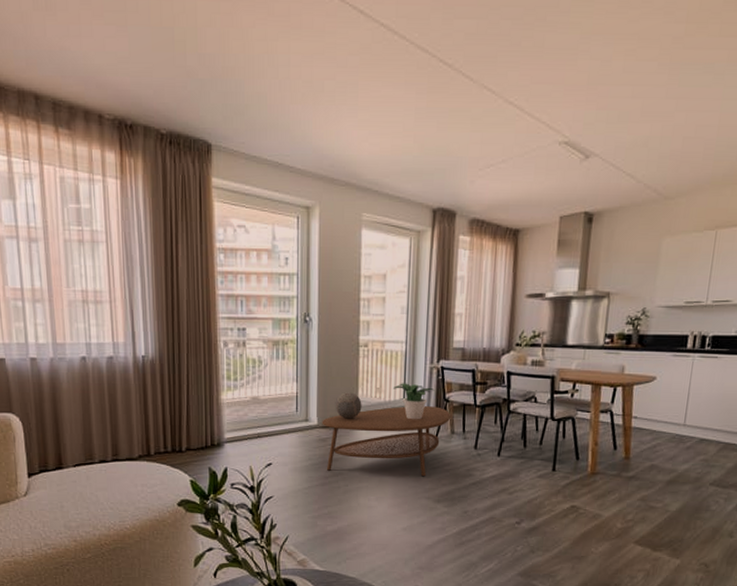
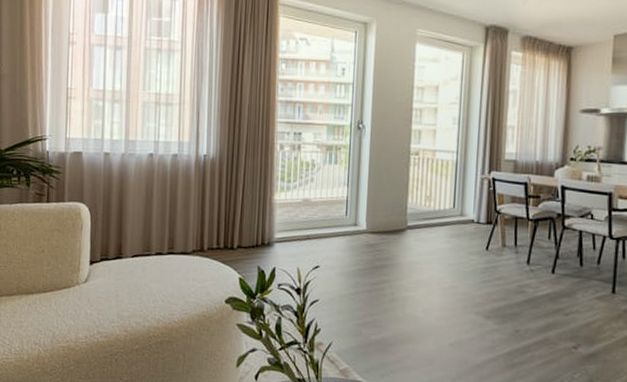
coffee table: present [322,406,450,477] -> none [370,215,502,290]
decorative orb: present [335,392,362,419] -> none [384,199,411,226]
potted plant: present [393,383,435,420] -> none [443,192,486,231]

